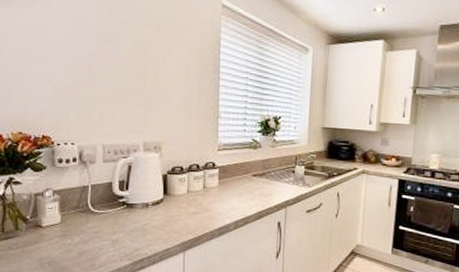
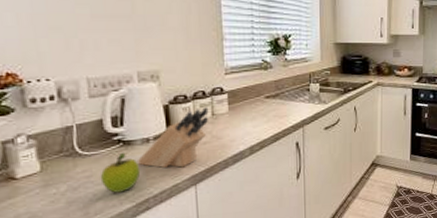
fruit: none [106,213,139,250] -> present [100,152,141,193]
knife block: none [136,180,201,234] -> present [137,107,209,168]

